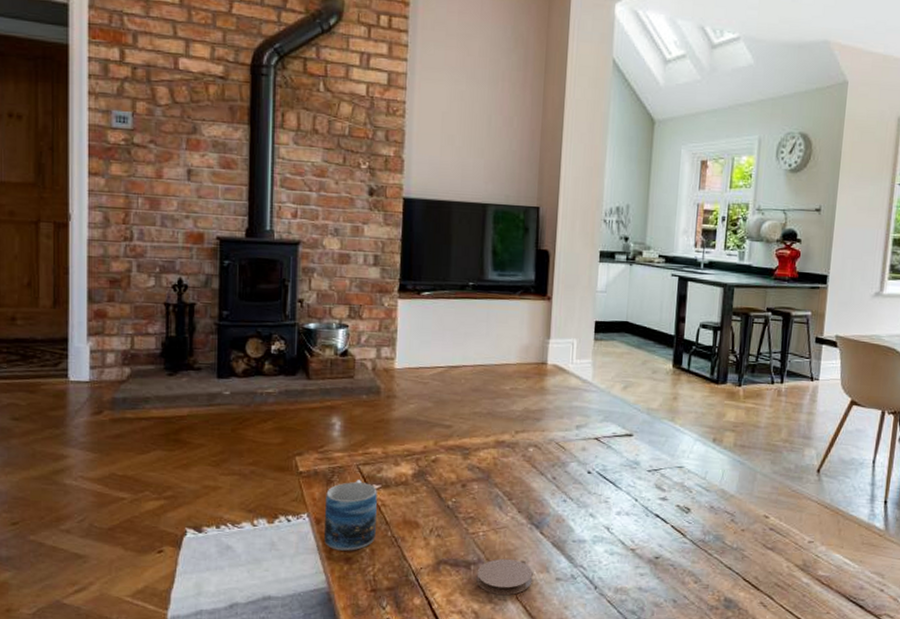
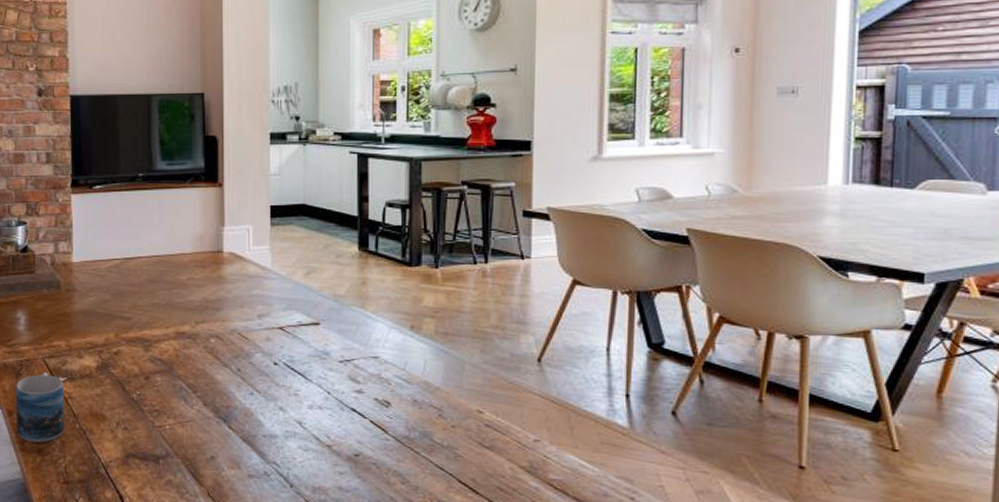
coaster: present [476,558,533,596] -> none [166,453,224,492]

